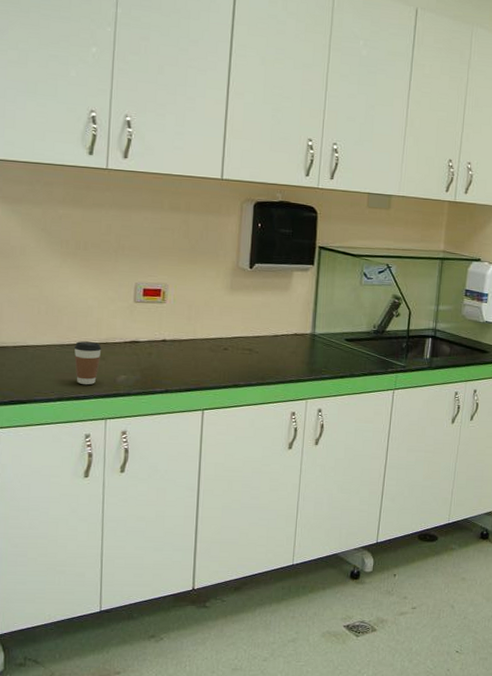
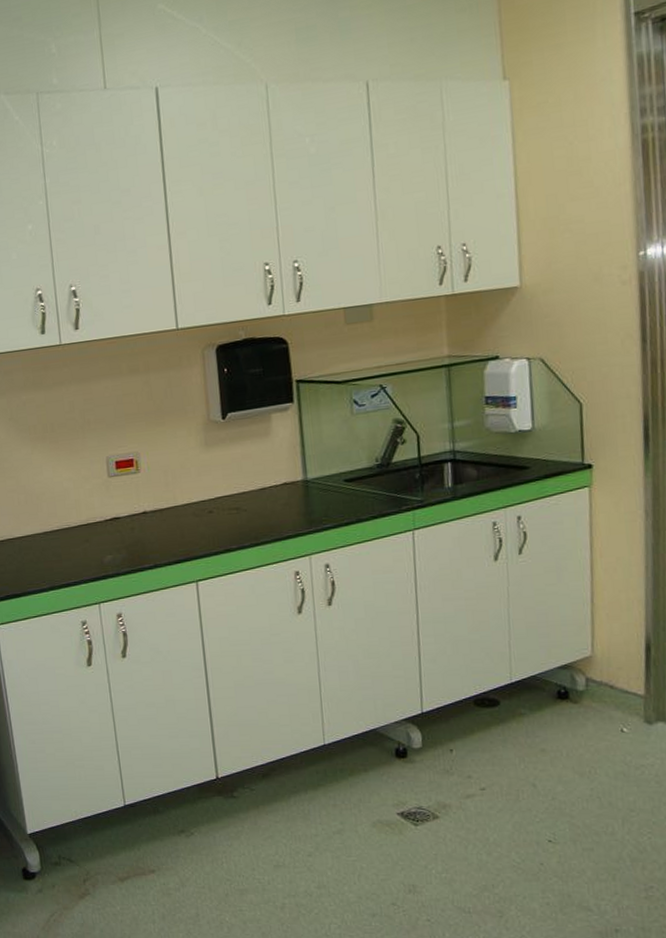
coffee cup: present [74,341,102,385] -> none [57,525,85,571]

